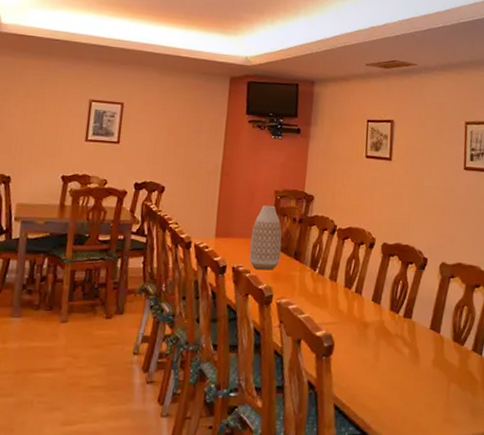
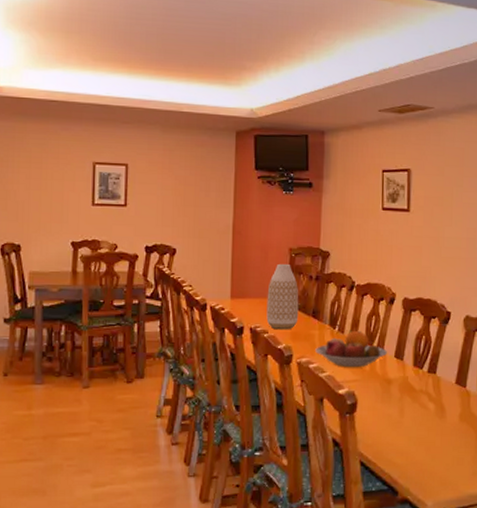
fruit bowl: none [295,272,366,310] -> present [315,330,388,368]

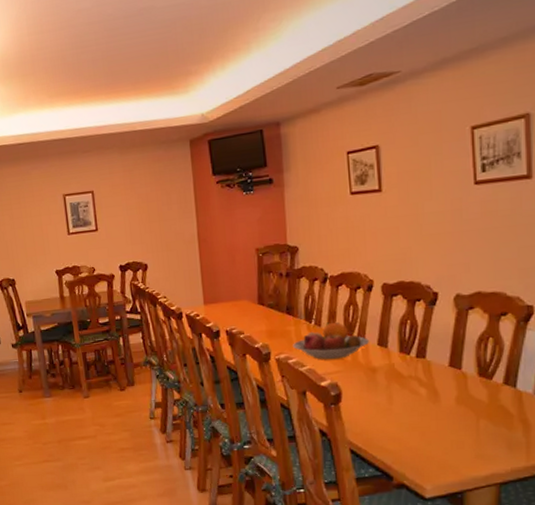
vase: present [266,263,299,330] -> none [238,264,273,330]

